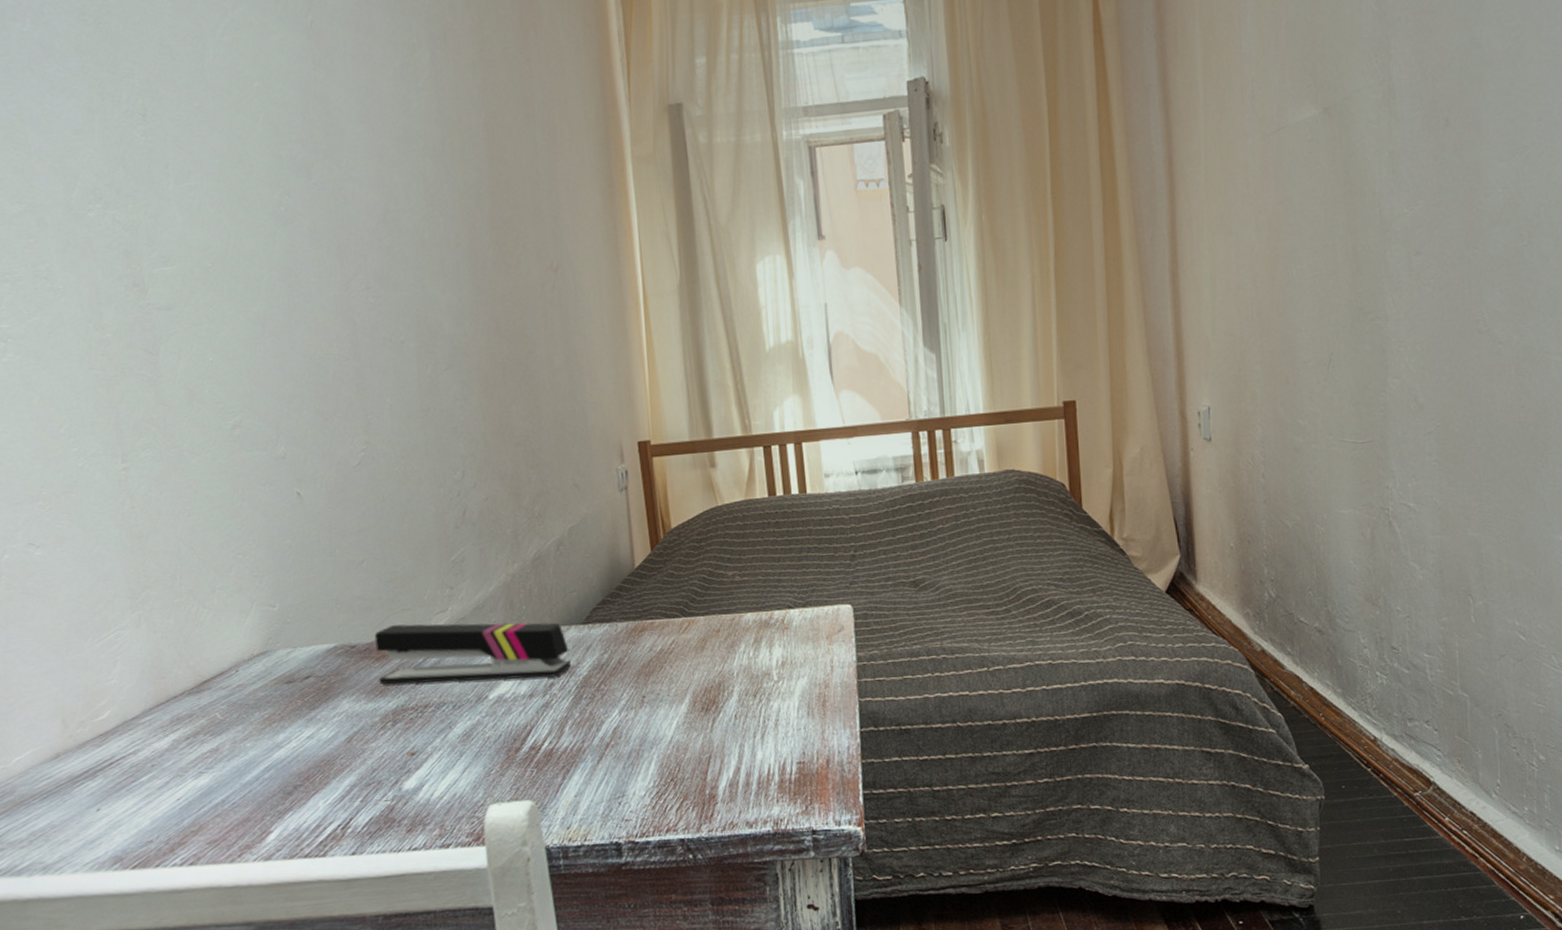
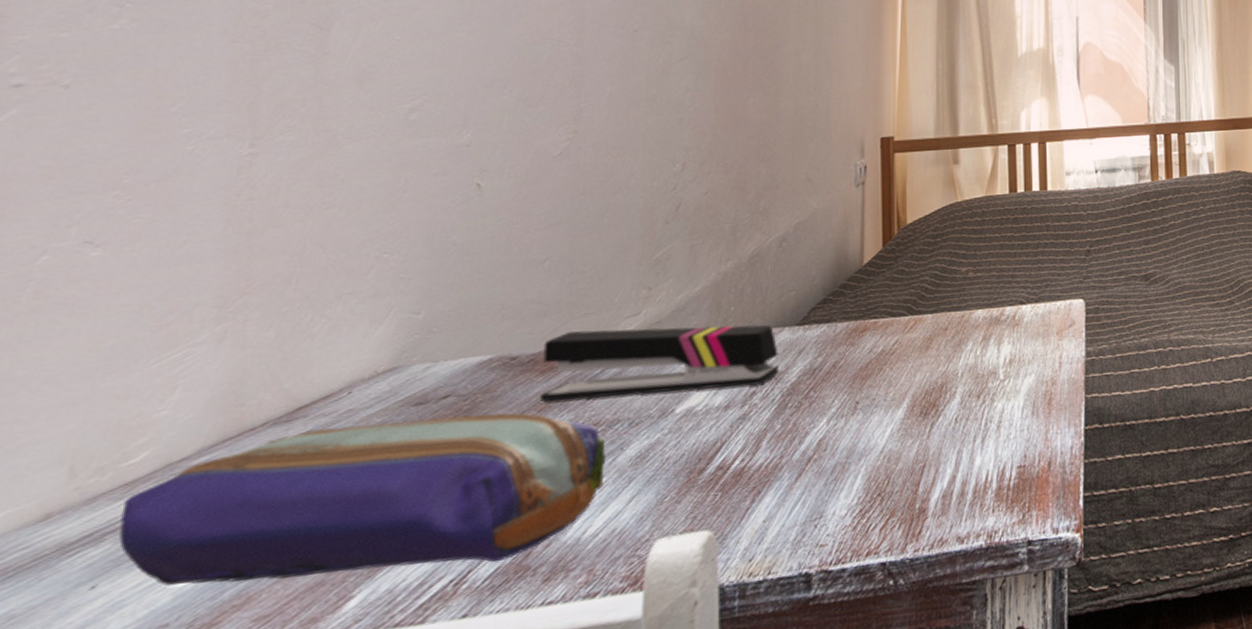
pencil case: none [103,692,440,814] -> present [118,413,606,586]

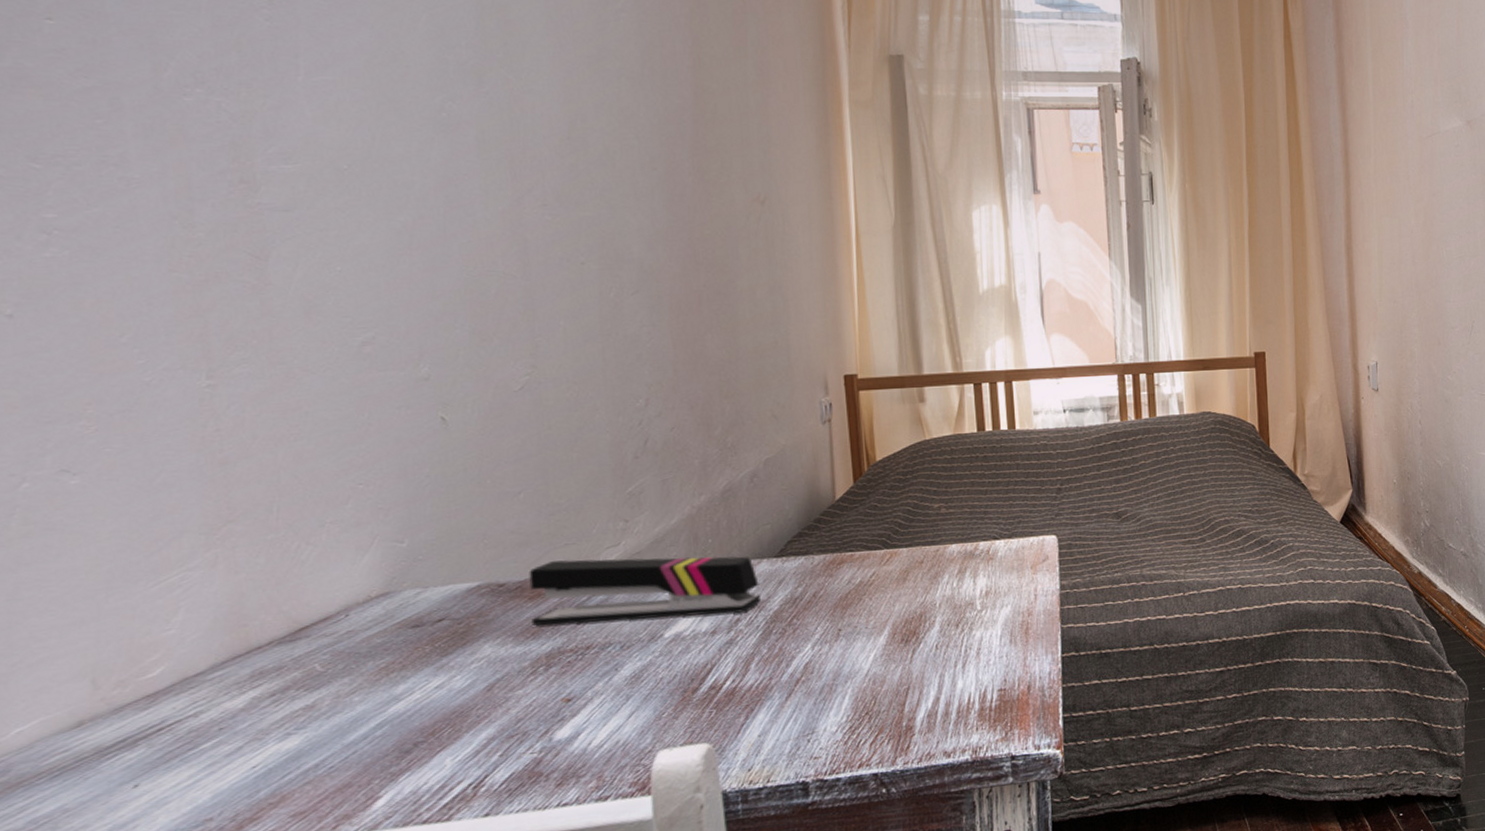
pencil case: present [118,413,606,586] -> none [149,635,602,786]

